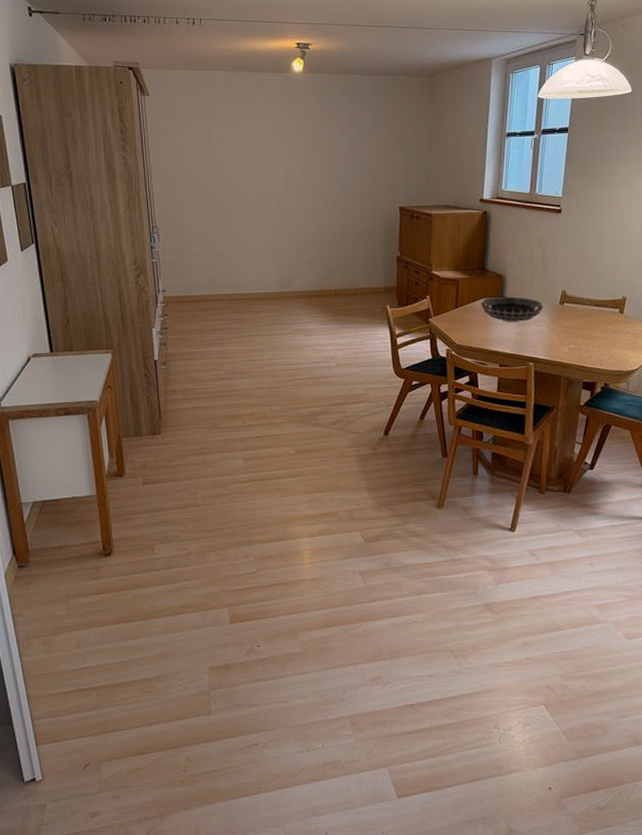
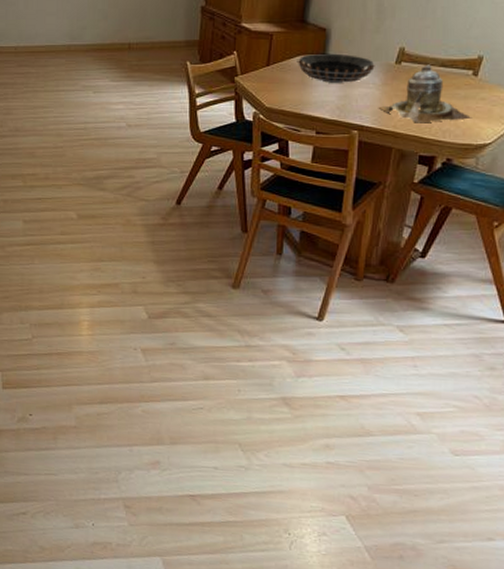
teapot: none [549,304,622,355] -> present [379,64,472,123]

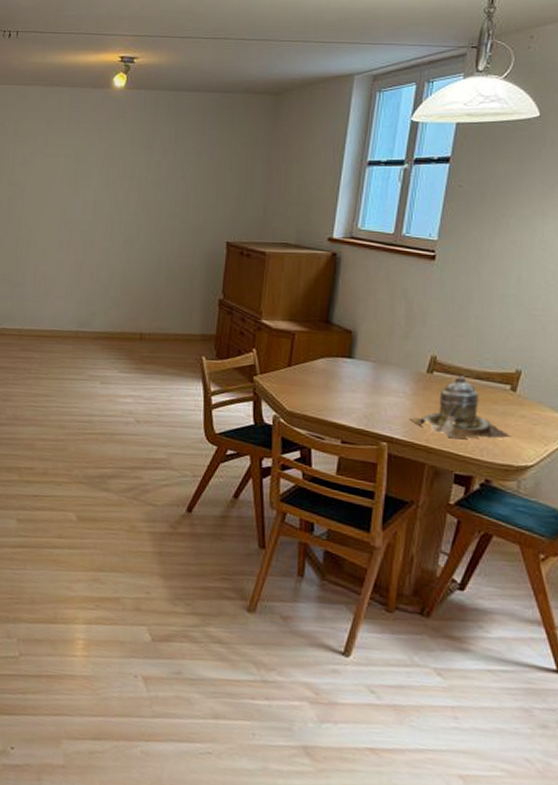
decorative bowl: present [296,53,375,83] -> none [320,356,405,390]

